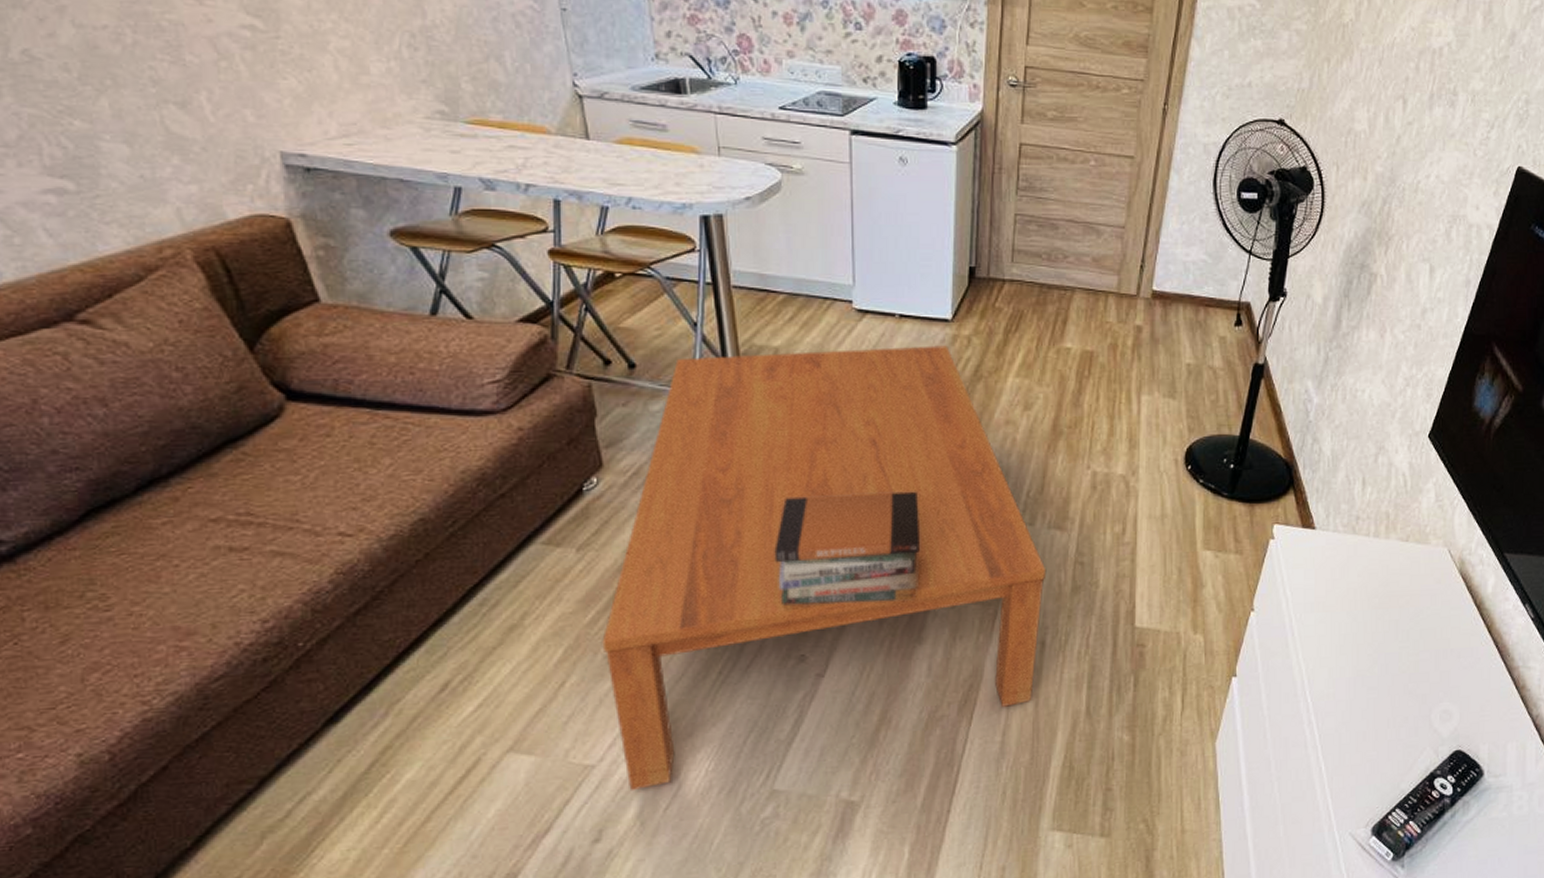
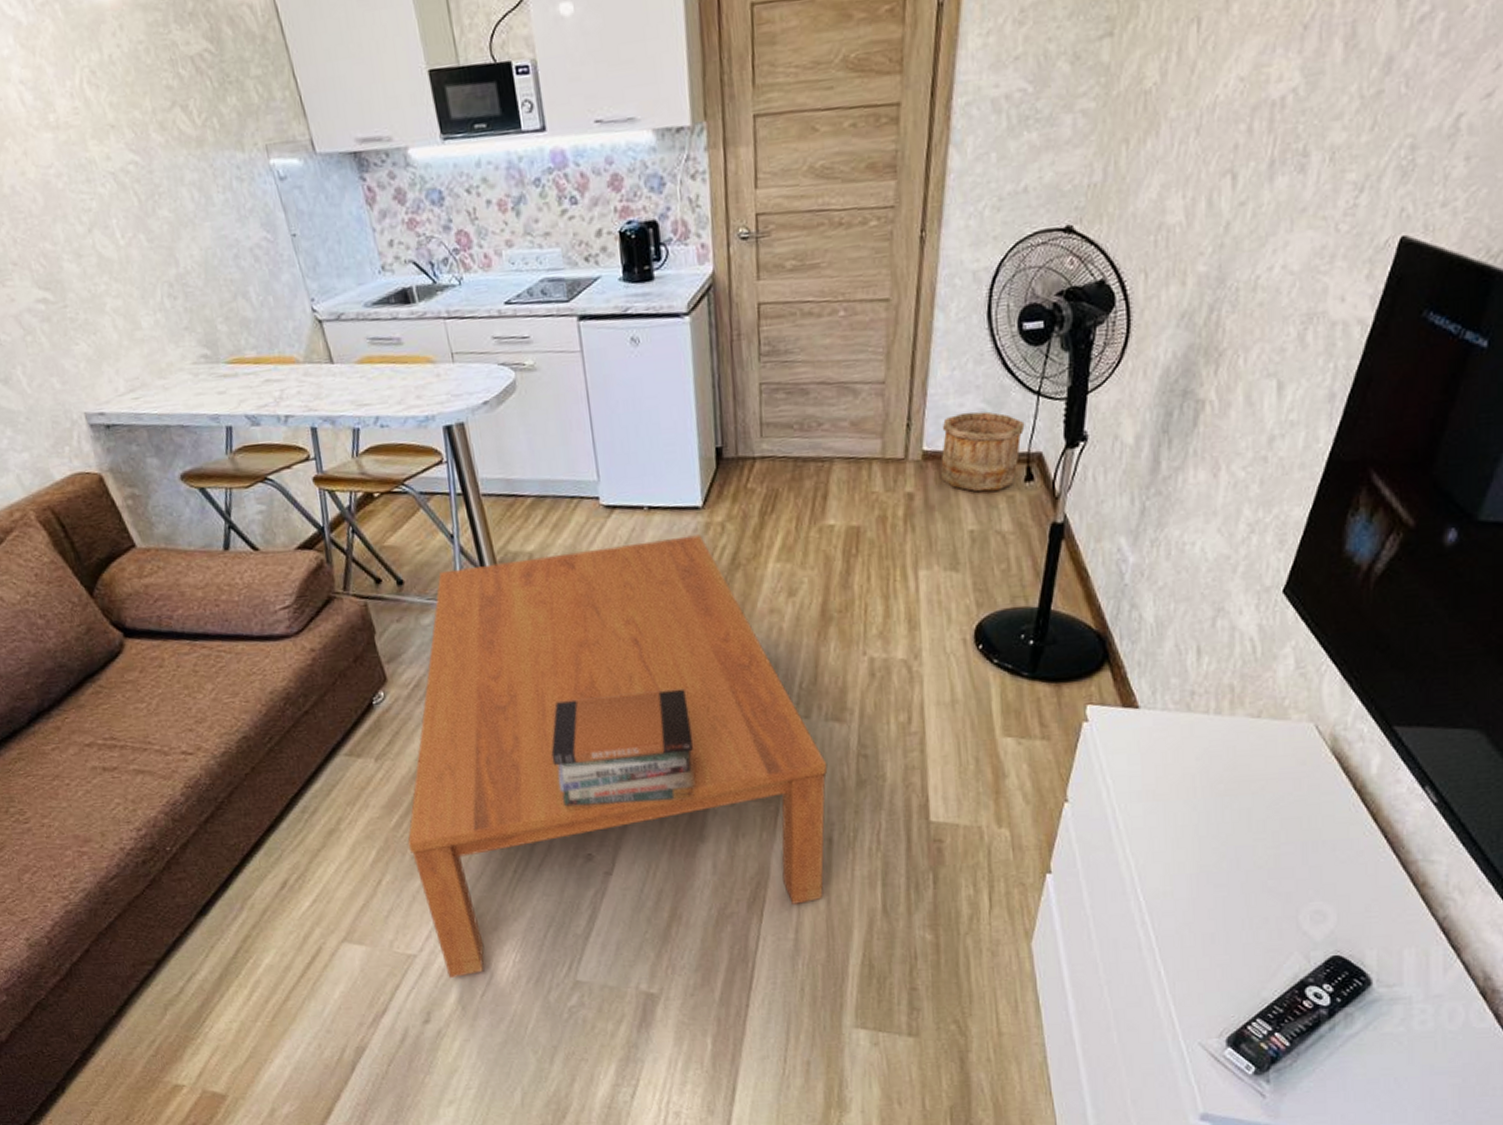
wooden bucket: none [1167,261,1238,331] -> present [941,411,1025,492]

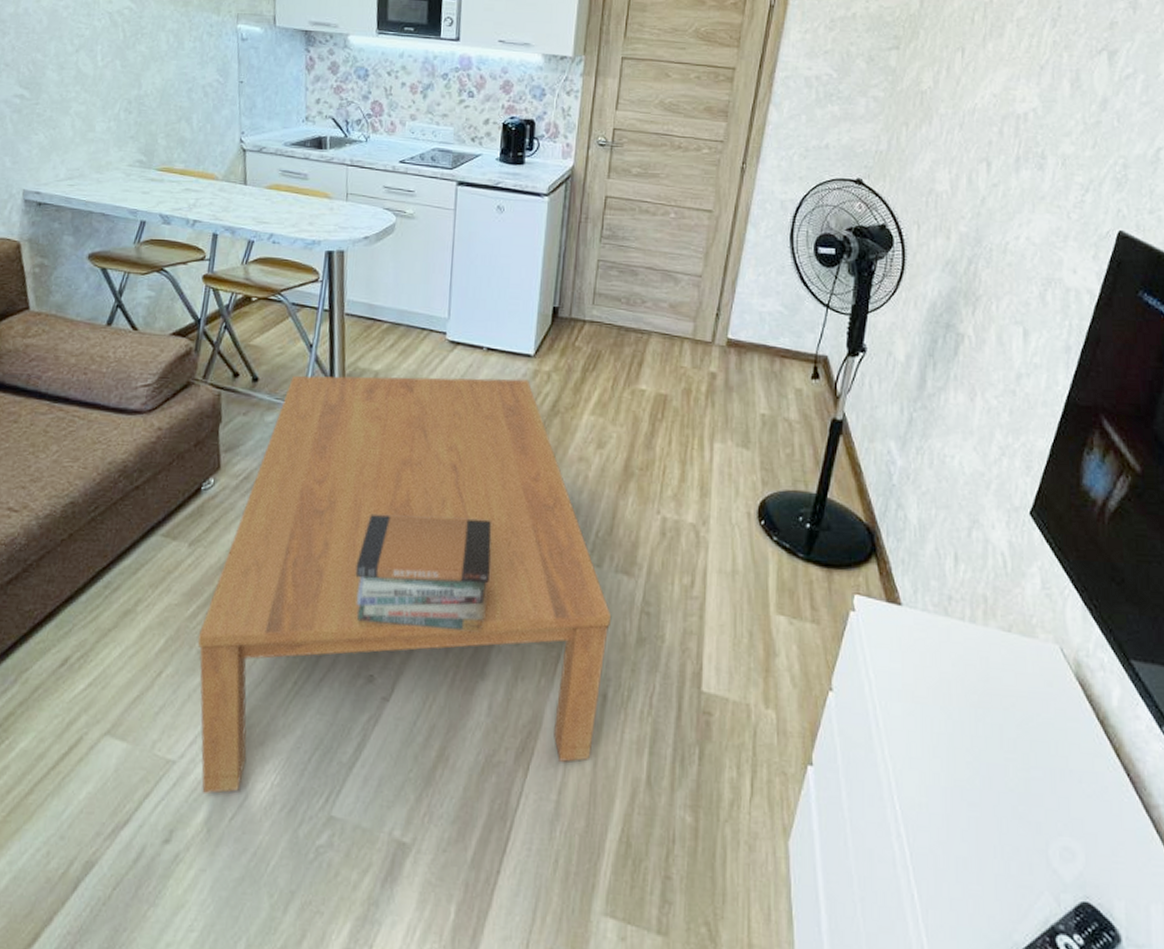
wooden bucket: present [941,411,1025,492] -> none [742,312,815,383]

